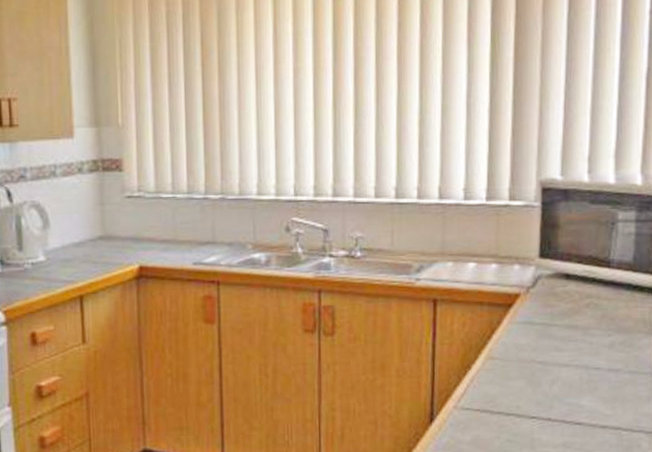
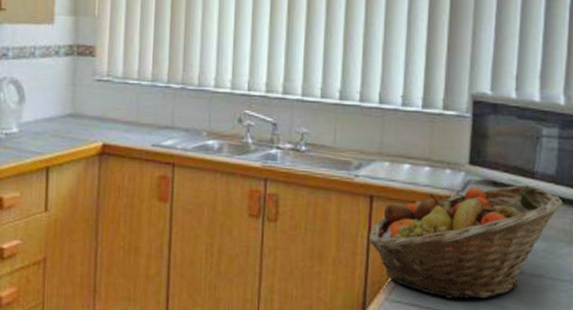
fruit basket: none [434,275,643,401] -> present [369,185,564,299]

